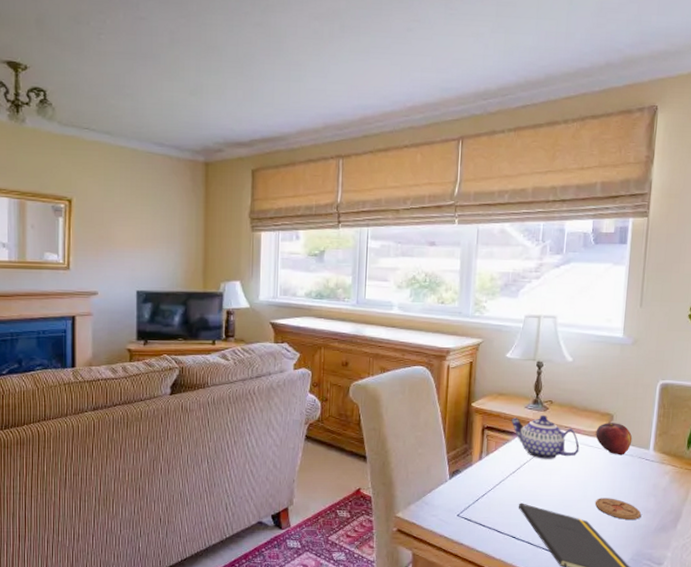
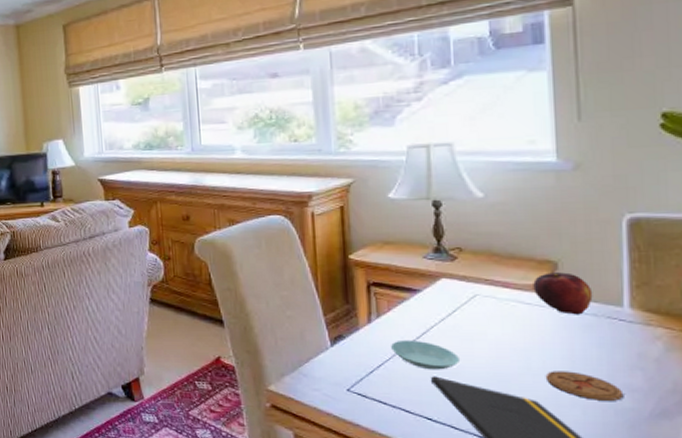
saucer: none [494,474,540,498] -> present [391,339,459,370]
teapot: present [511,414,580,460] -> none [405,265,511,322]

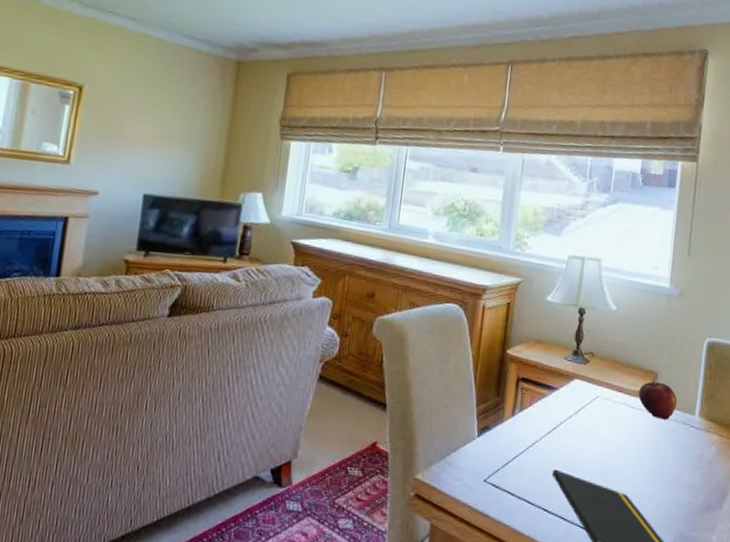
saucer: present [391,339,459,370] -> none [526,434,577,464]
coaster: present [545,371,624,401] -> none [635,468,686,496]

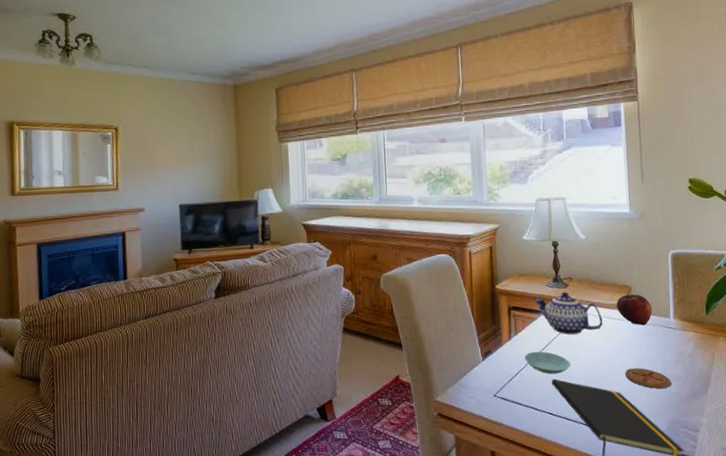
saucer: none [526,434,577,464] -> present [525,351,570,374]
teapot: none [548,368,621,421] -> present [534,291,603,335]
coaster: none [635,468,686,496] -> present [624,368,672,389]

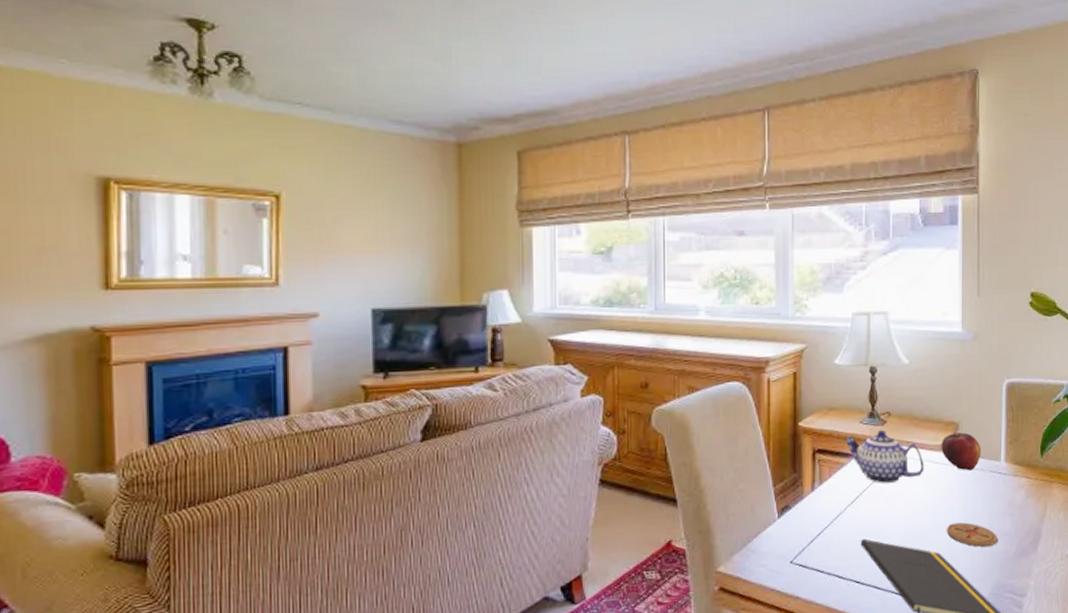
saucer: present [525,351,570,374] -> none [830,504,884,533]

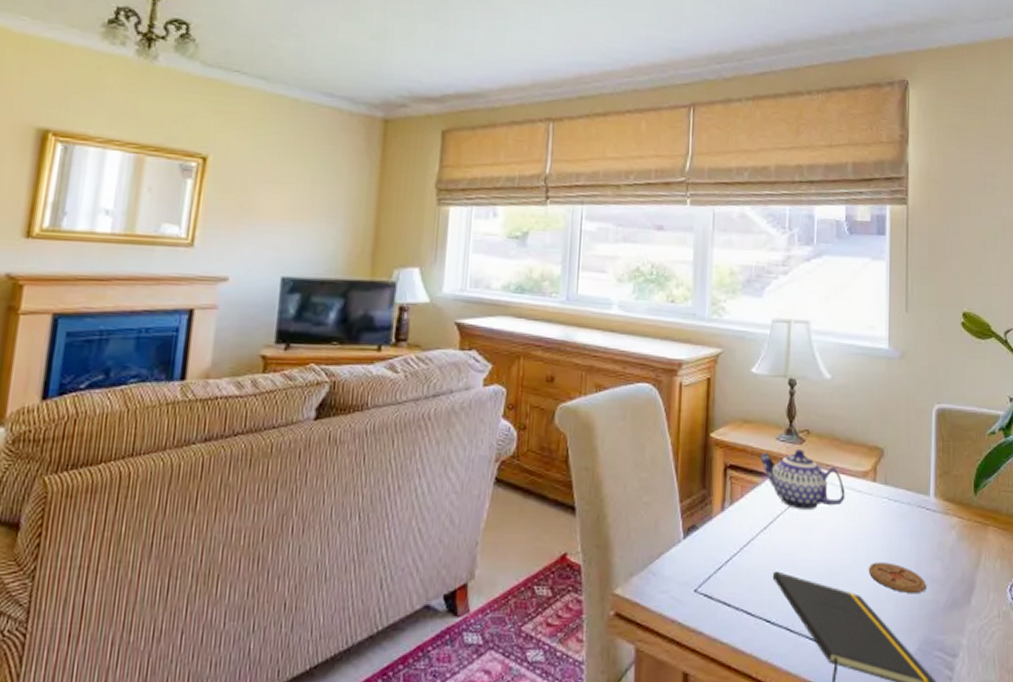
fruit: present [941,432,981,471] -> none [864,459,908,504]

